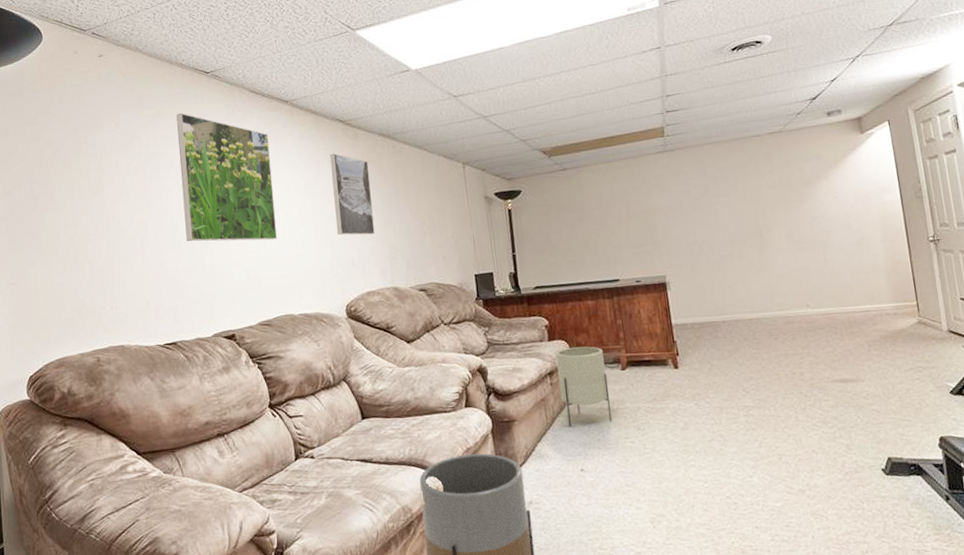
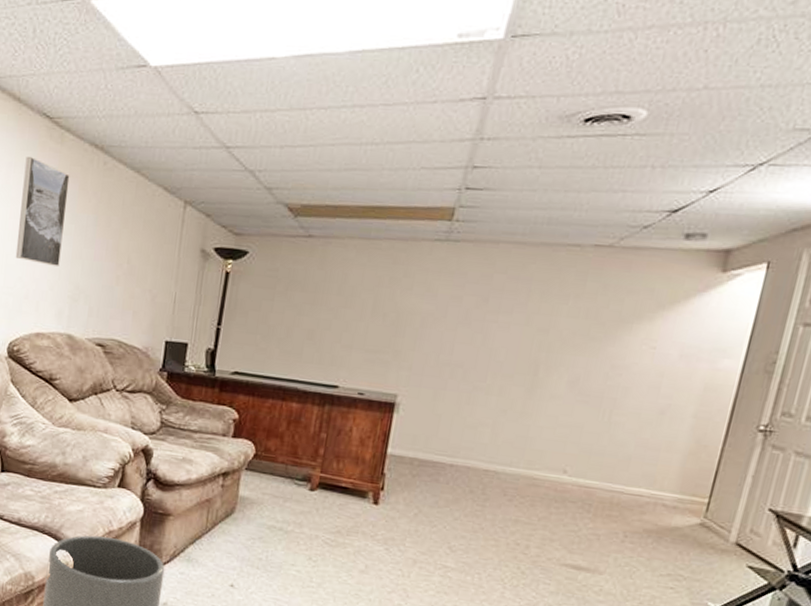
planter: present [556,346,612,427] -> none [229,450,294,543]

